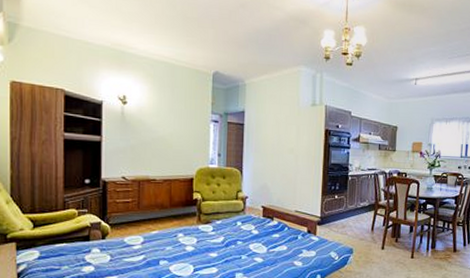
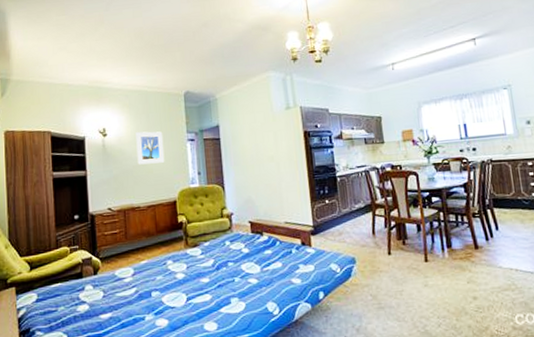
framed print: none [157,105,187,140] -> present [136,131,165,165]

